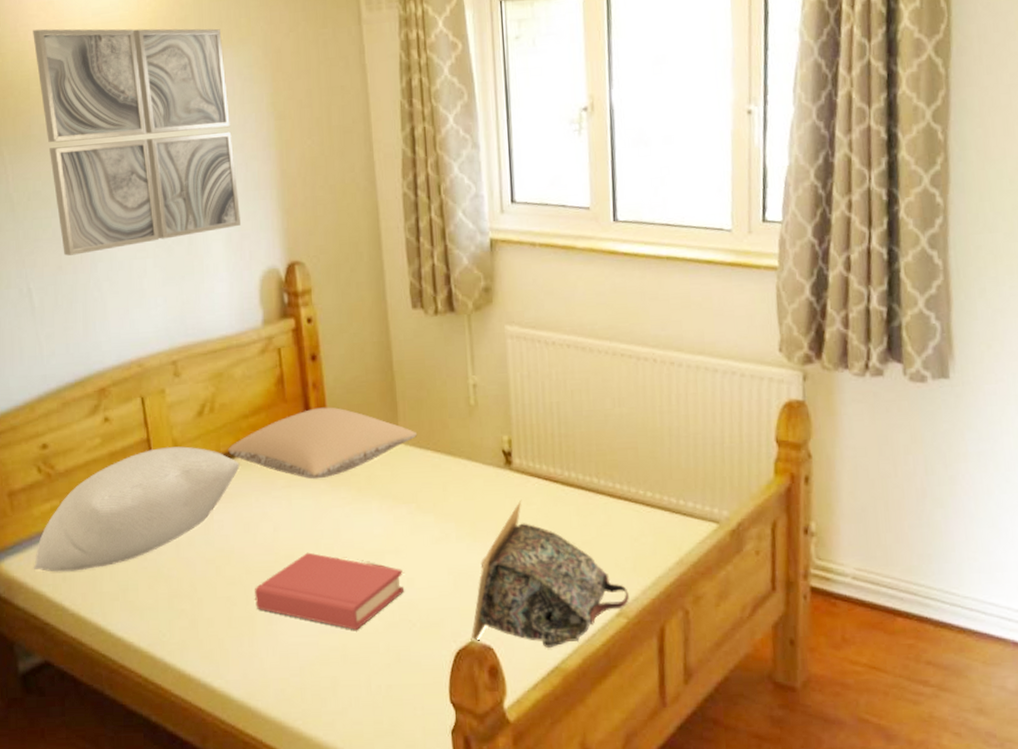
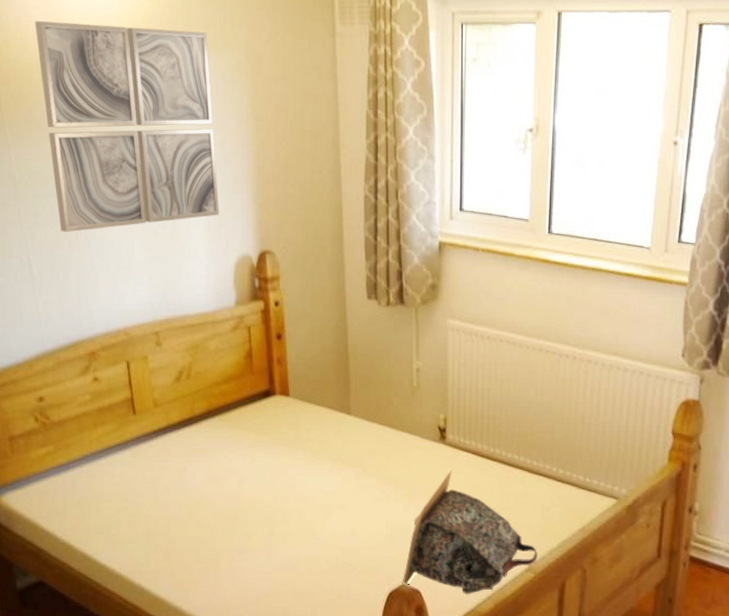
pillow: present [33,446,240,572] -> none [30,407,211,507]
pillow: present [228,407,418,480] -> none [201,380,366,442]
hardback book: present [254,552,405,630] -> none [220,503,348,570]

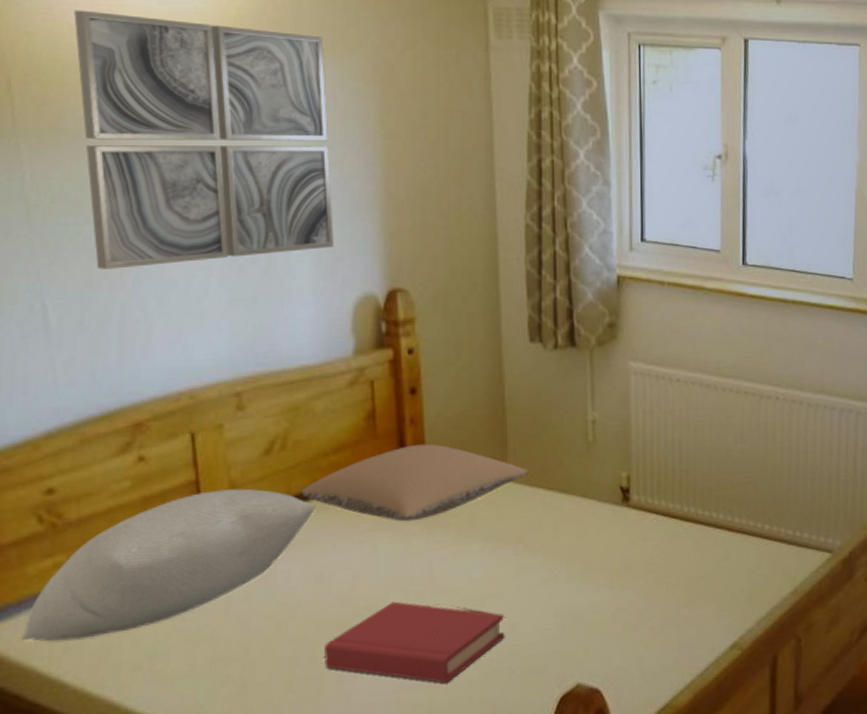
pillow: none [30,407,211,507] -> present [20,488,315,642]
pillow: none [201,380,366,442] -> present [301,443,529,522]
hardback book: none [220,503,348,570] -> present [323,601,505,683]
tote bag: present [402,469,537,594] -> none [577,536,744,686]

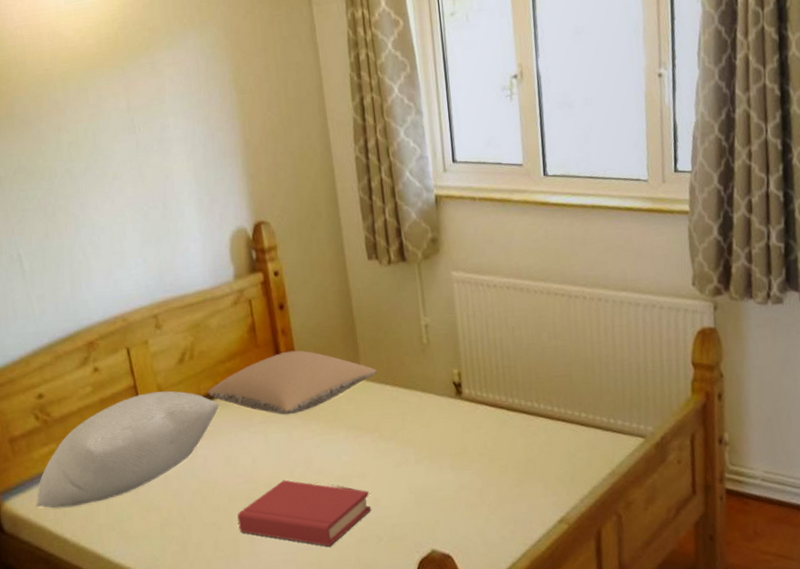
wall art: present [74,10,334,269] -> none [10,13,210,224]

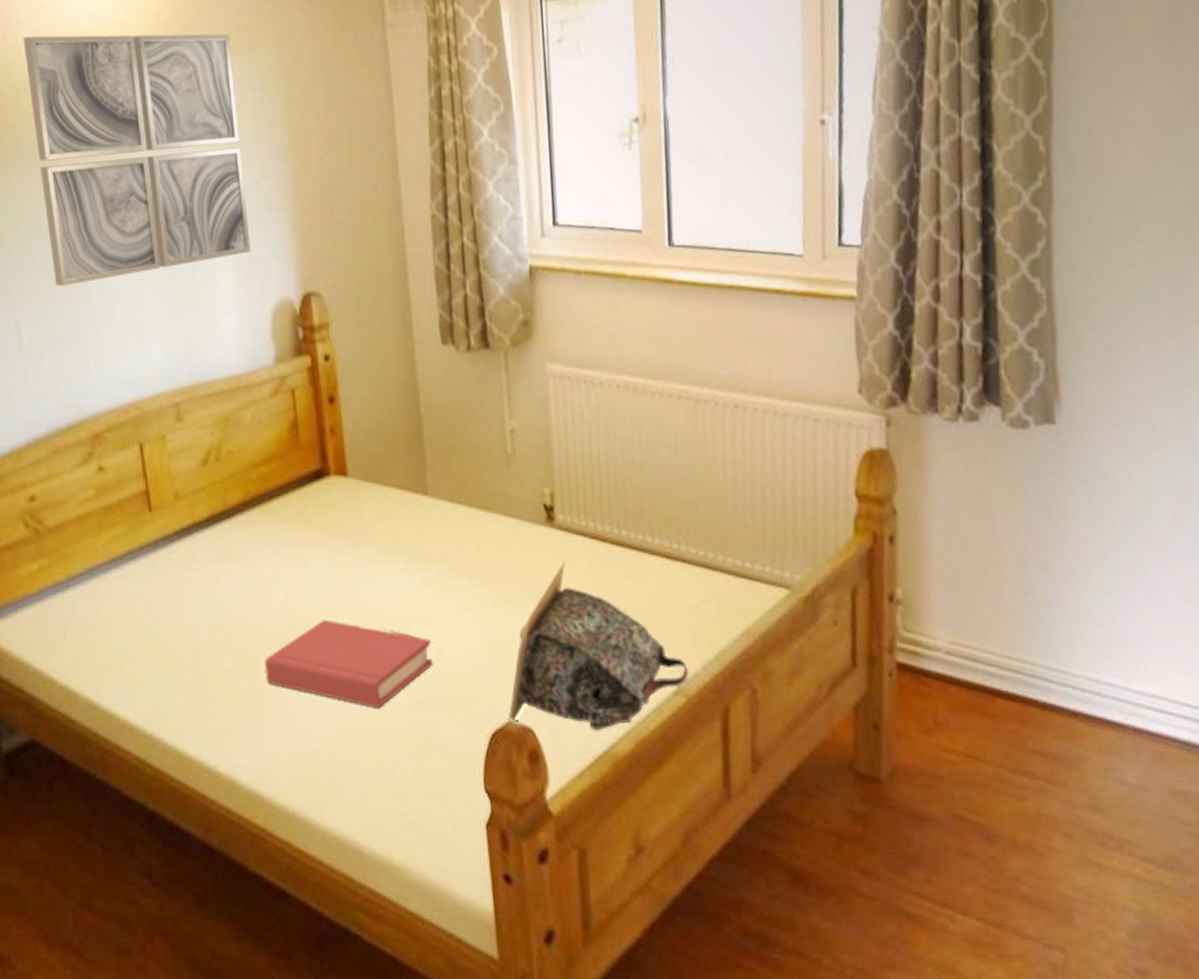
wall art: none [10,13,210,224] -> present [23,34,250,286]
pillow: present [35,390,219,508] -> none [18,499,249,640]
pillow: present [208,350,378,415] -> none [236,455,448,537]
tote bag: none [431,424,569,553] -> present [508,560,688,730]

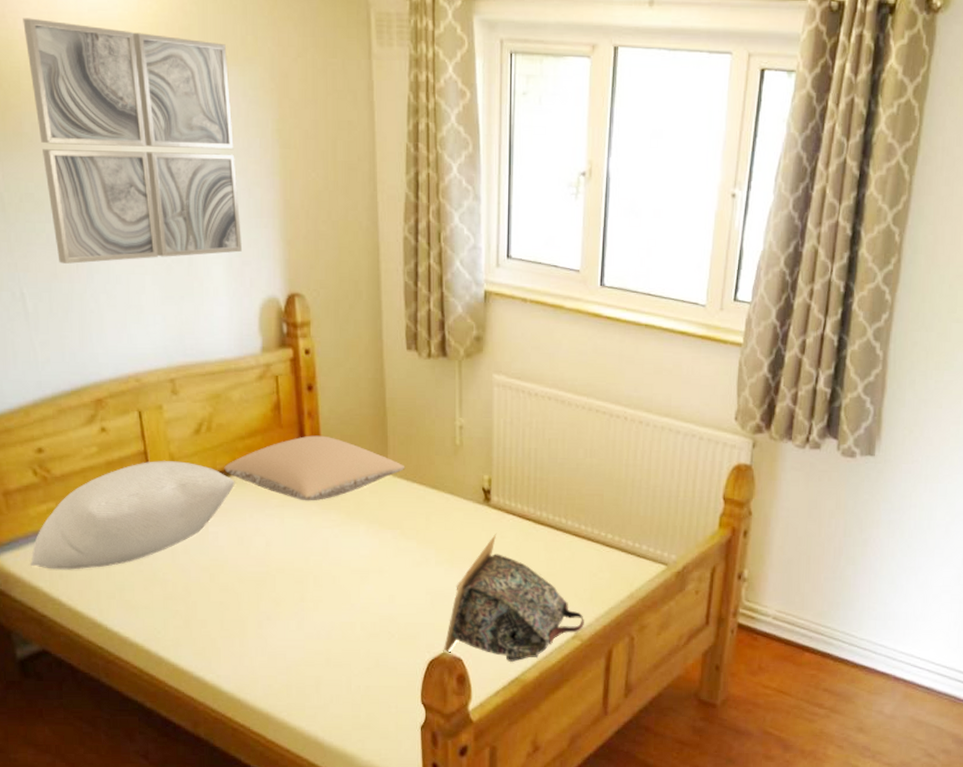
pillow: none [18,499,249,640] -> present [29,461,235,570]
pillow: none [236,455,448,537] -> present [224,435,406,501]
hardback book: present [264,619,433,708] -> none [245,567,386,637]

